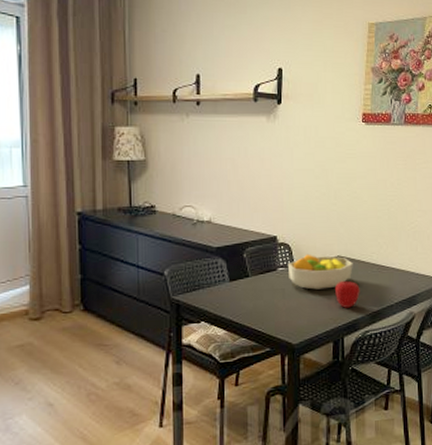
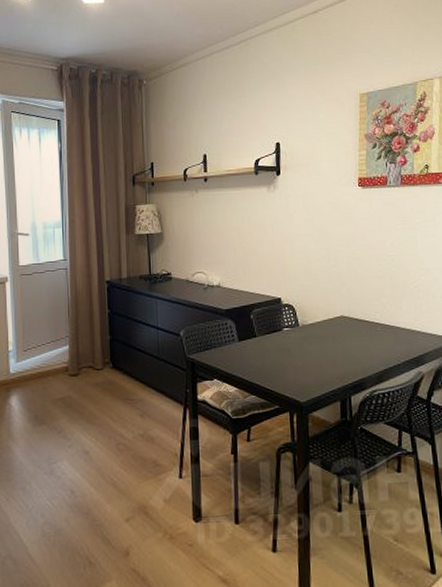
fruit bowl: present [287,254,353,290] -> none [292,314,357,349]
apple: present [335,280,360,308] -> none [340,339,365,367]

